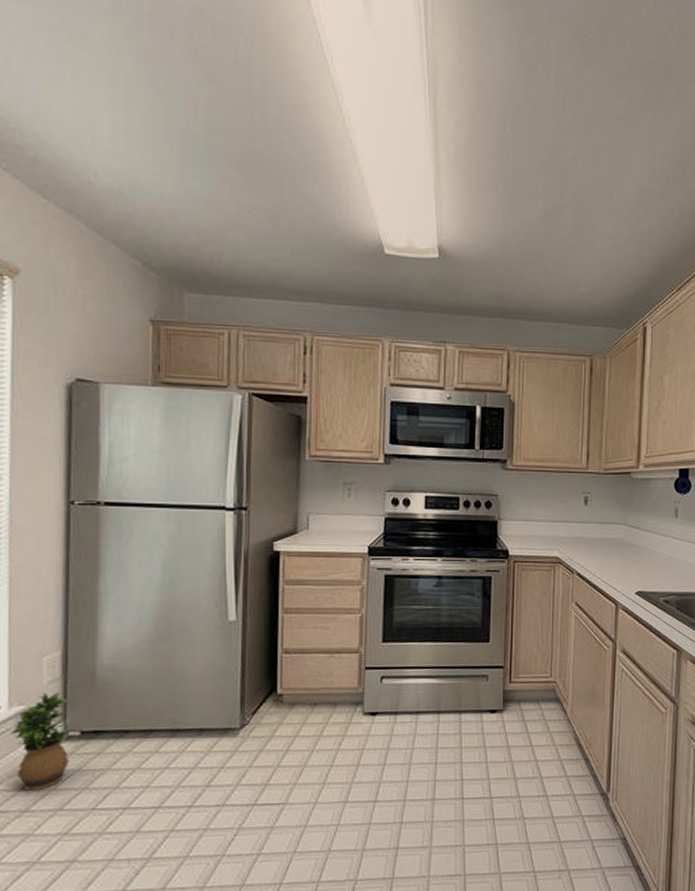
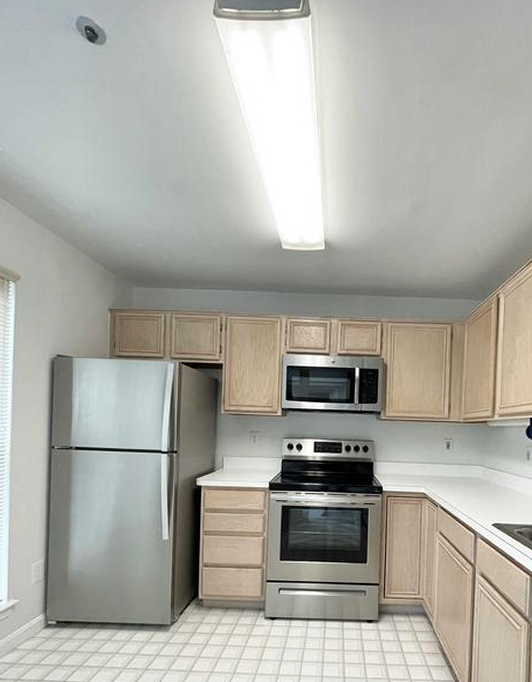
potted plant: present [9,691,69,791] -> none [8,590,48,664]

